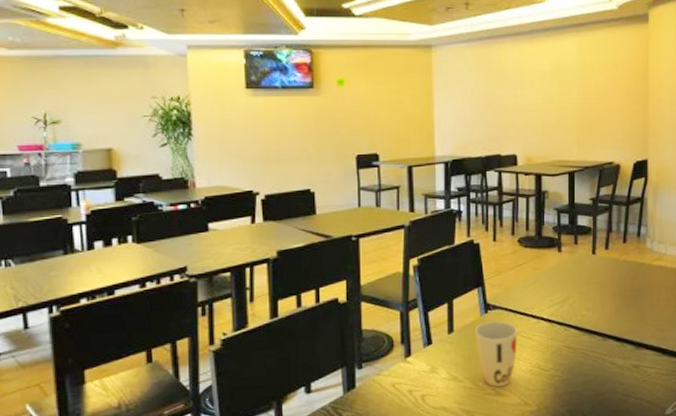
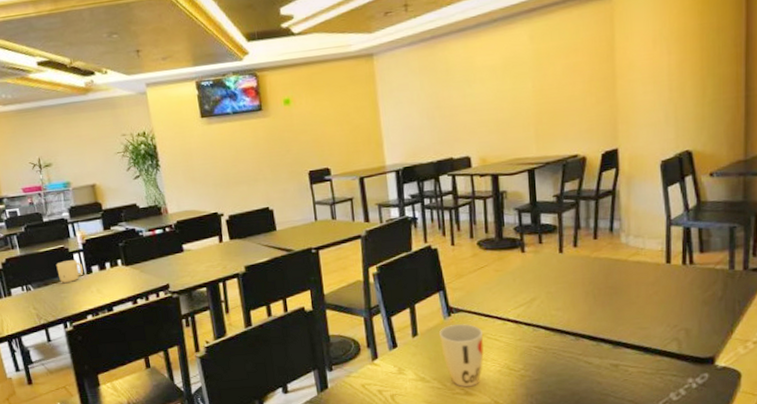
mug: none [48,233,84,259] -> present [56,260,84,283]

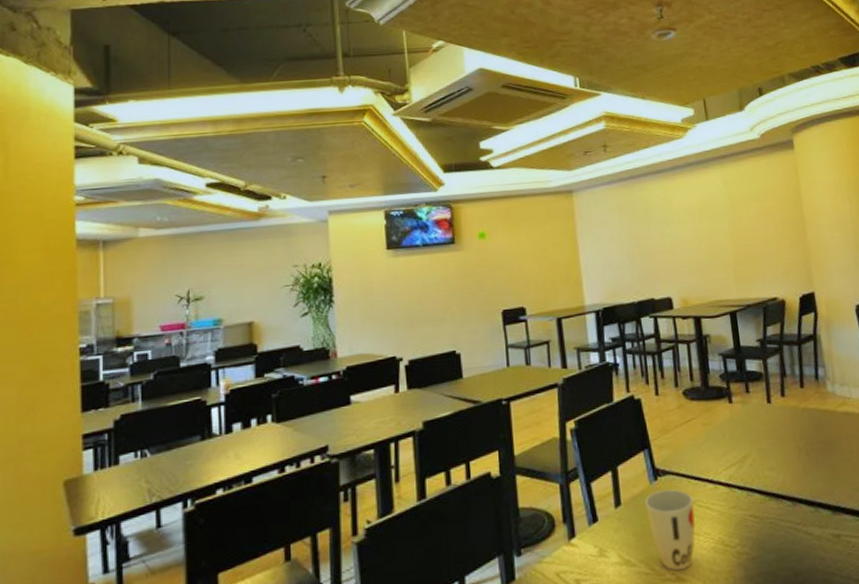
mug: present [56,260,84,283] -> none [186,416,222,446]

